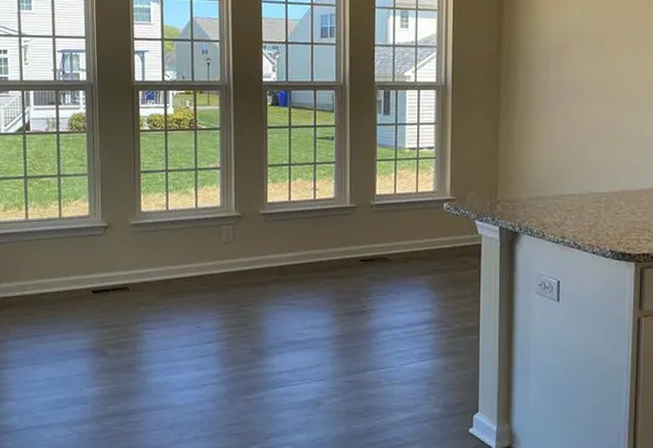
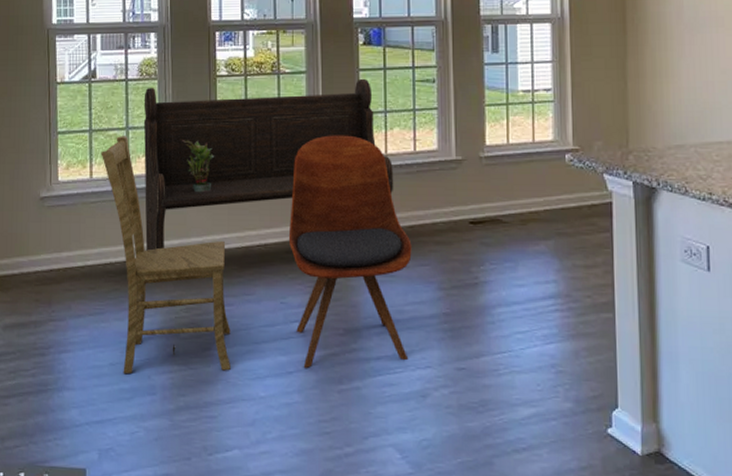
dining chair: none [35,182,152,387] -> present [101,136,231,375]
bench: none [74,135,296,283] -> present [143,78,394,251]
potted plant: none [109,187,139,233] -> present [182,140,215,193]
dining chair: none [203,184,310,381] -> present [288,135,412,368]

